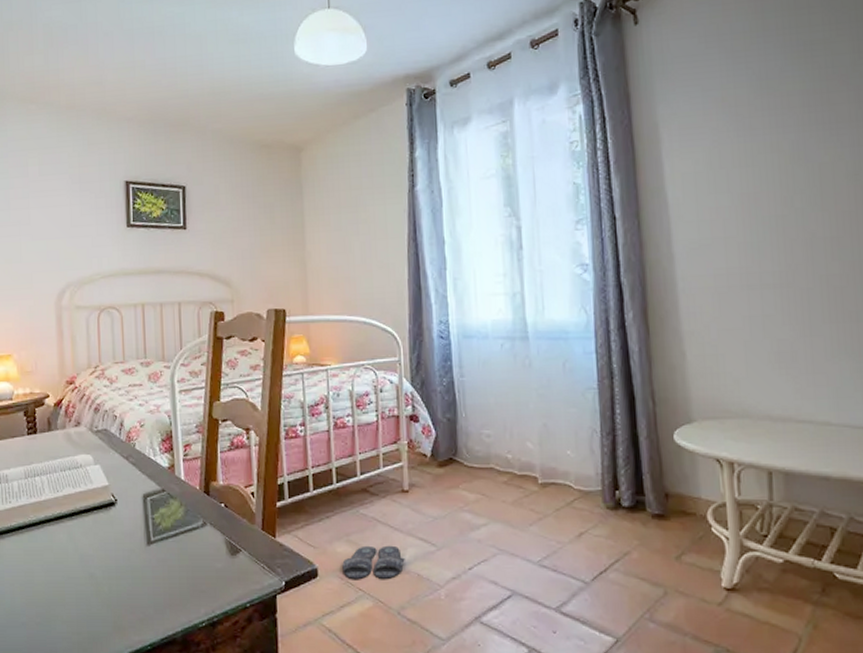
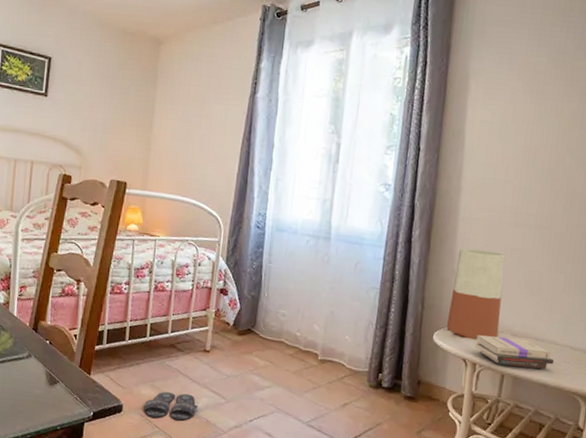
vase: none [685,323,754,434] -> present [446,248,506,340]
books: none [726,424,833,461] -> present [474,335,555,369]

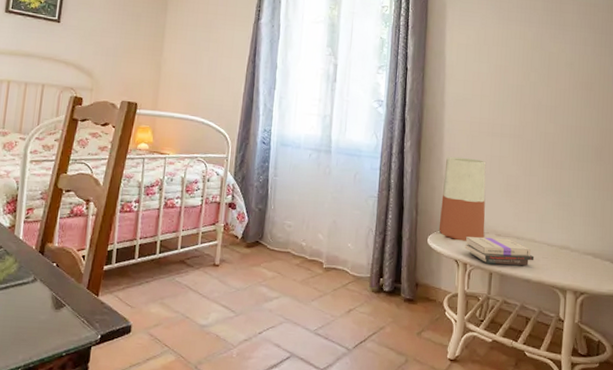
slippers: present [144,391,198,421] -> none [153,308,208,338]

